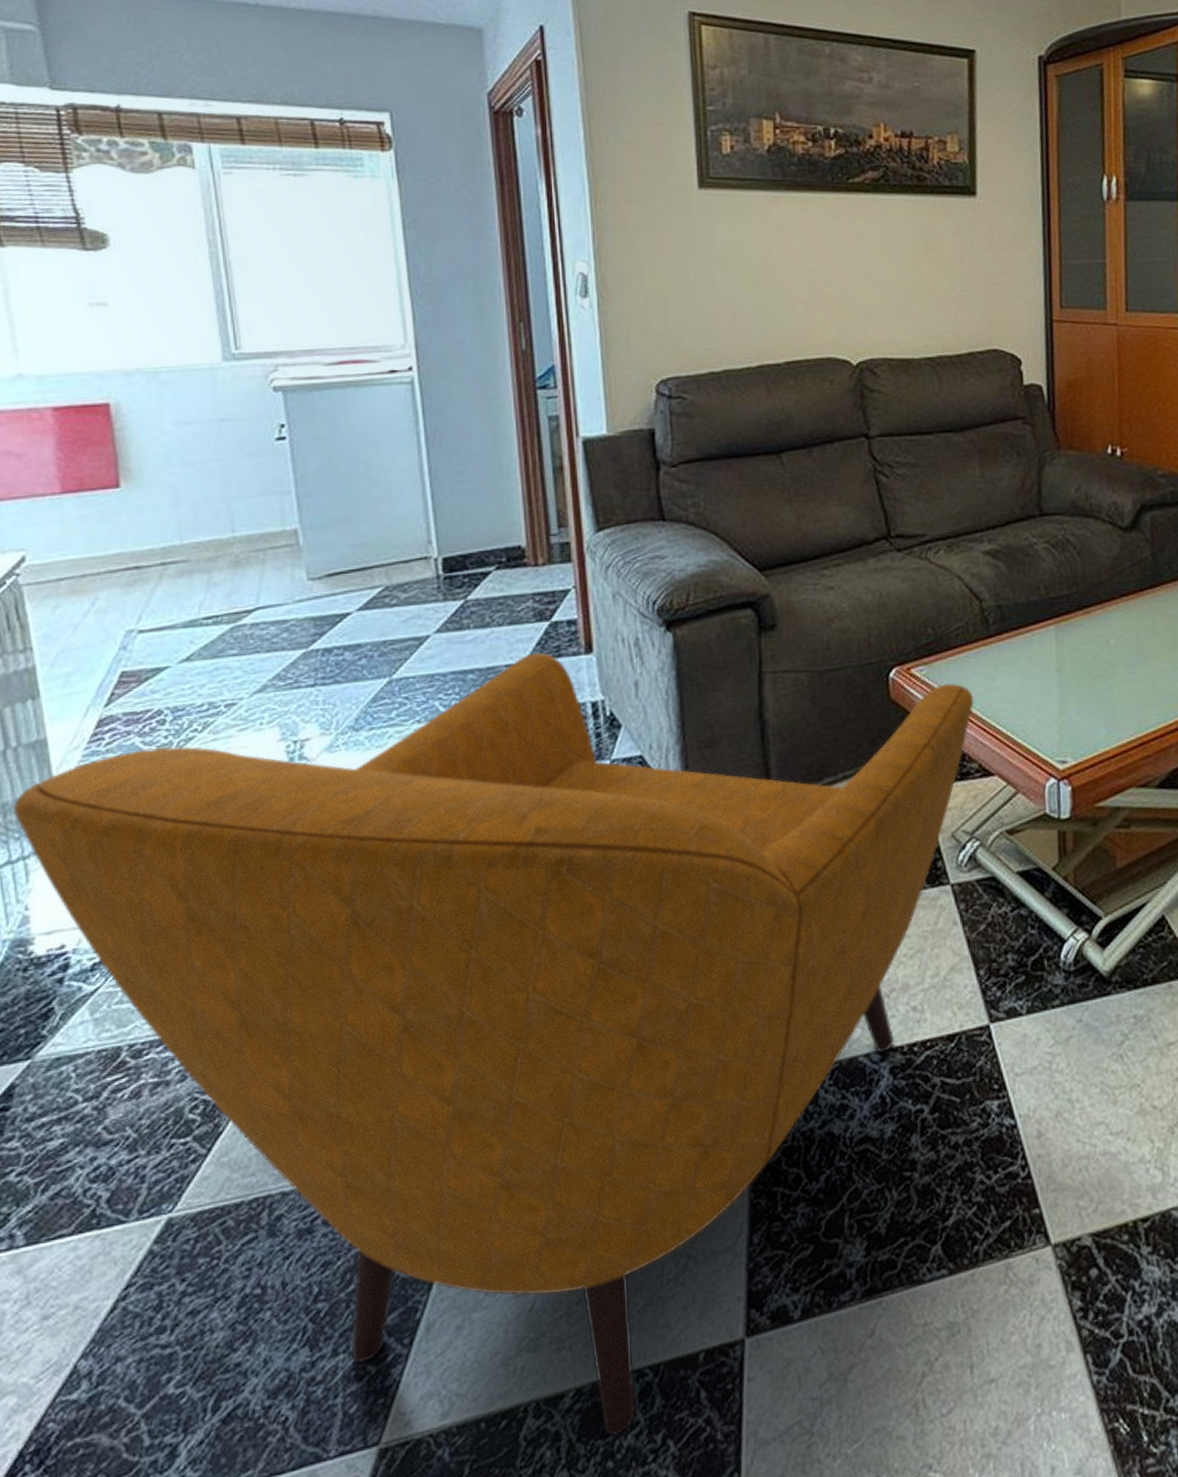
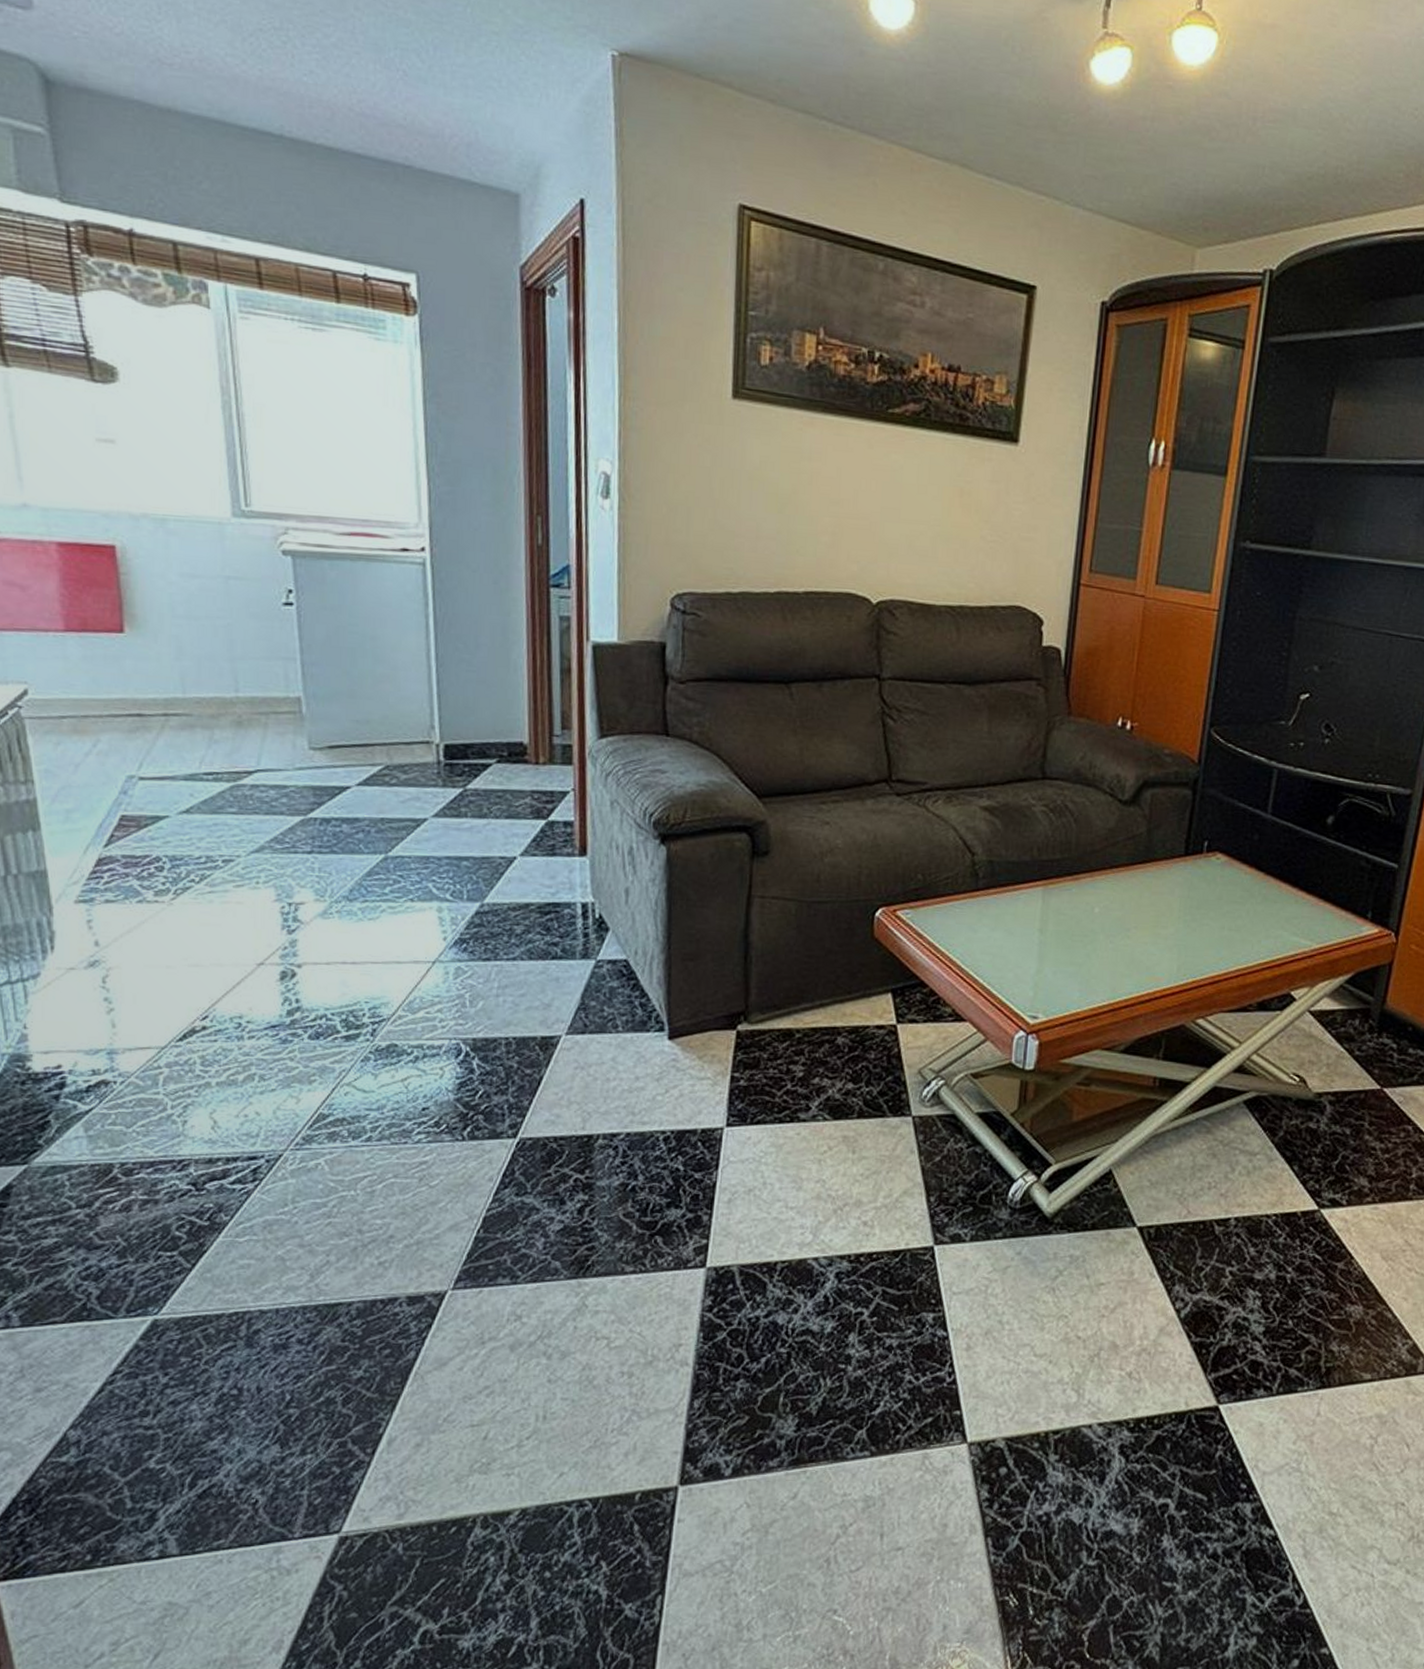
armchair: present [13,652,974,1436] -> none [13,849,955,1551]

